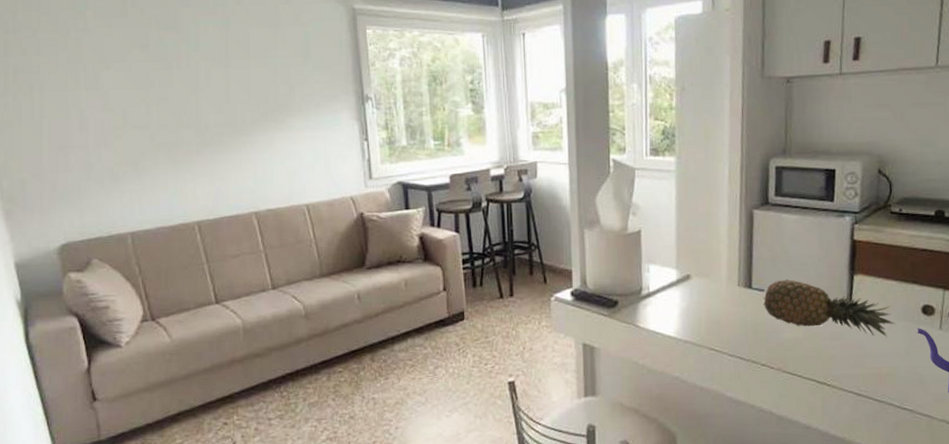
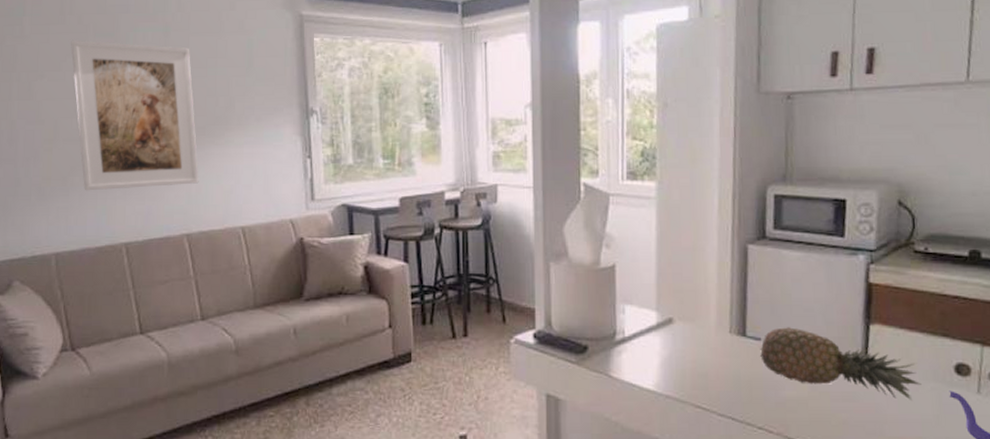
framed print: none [135,32,264,174] -> present [71,40,199,191]

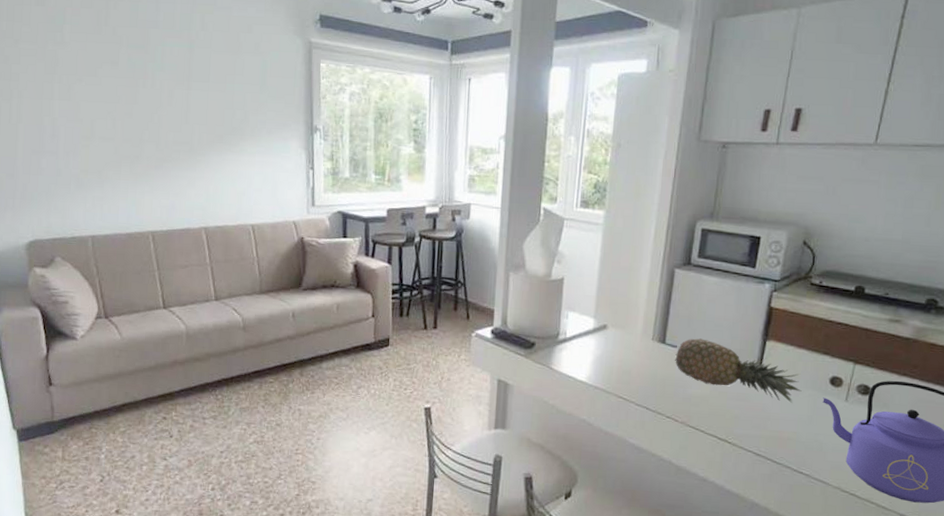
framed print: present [71,40,199,191] -> none [106,49,217,185]

